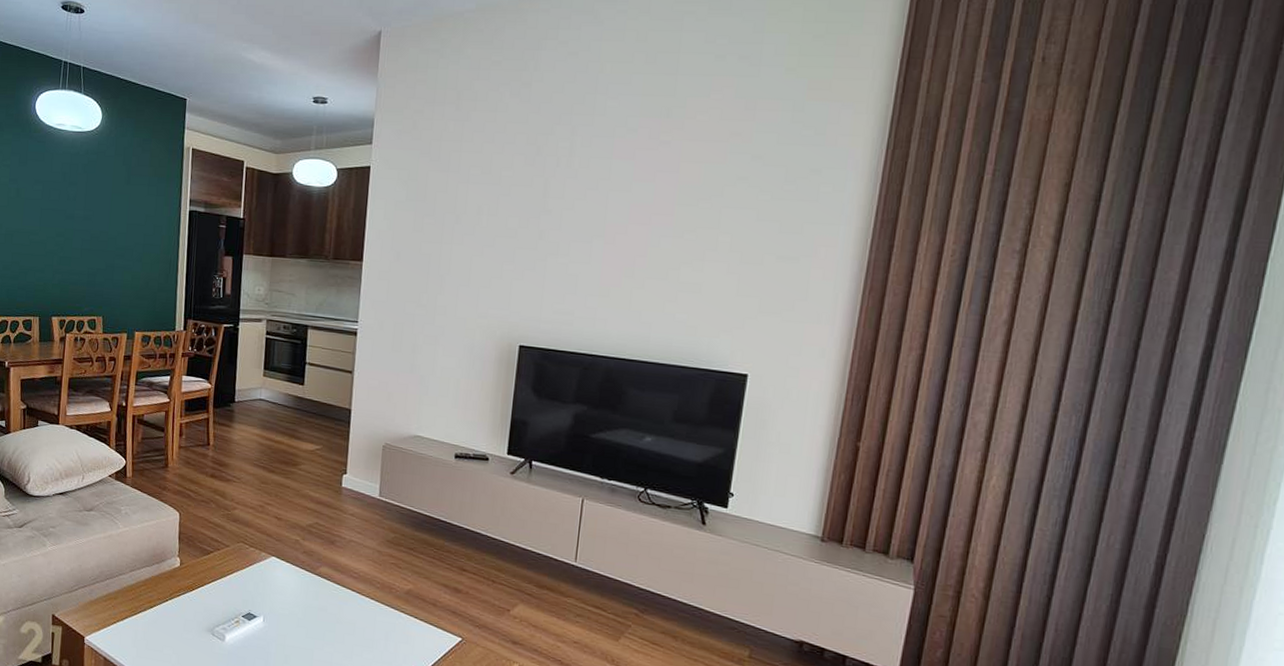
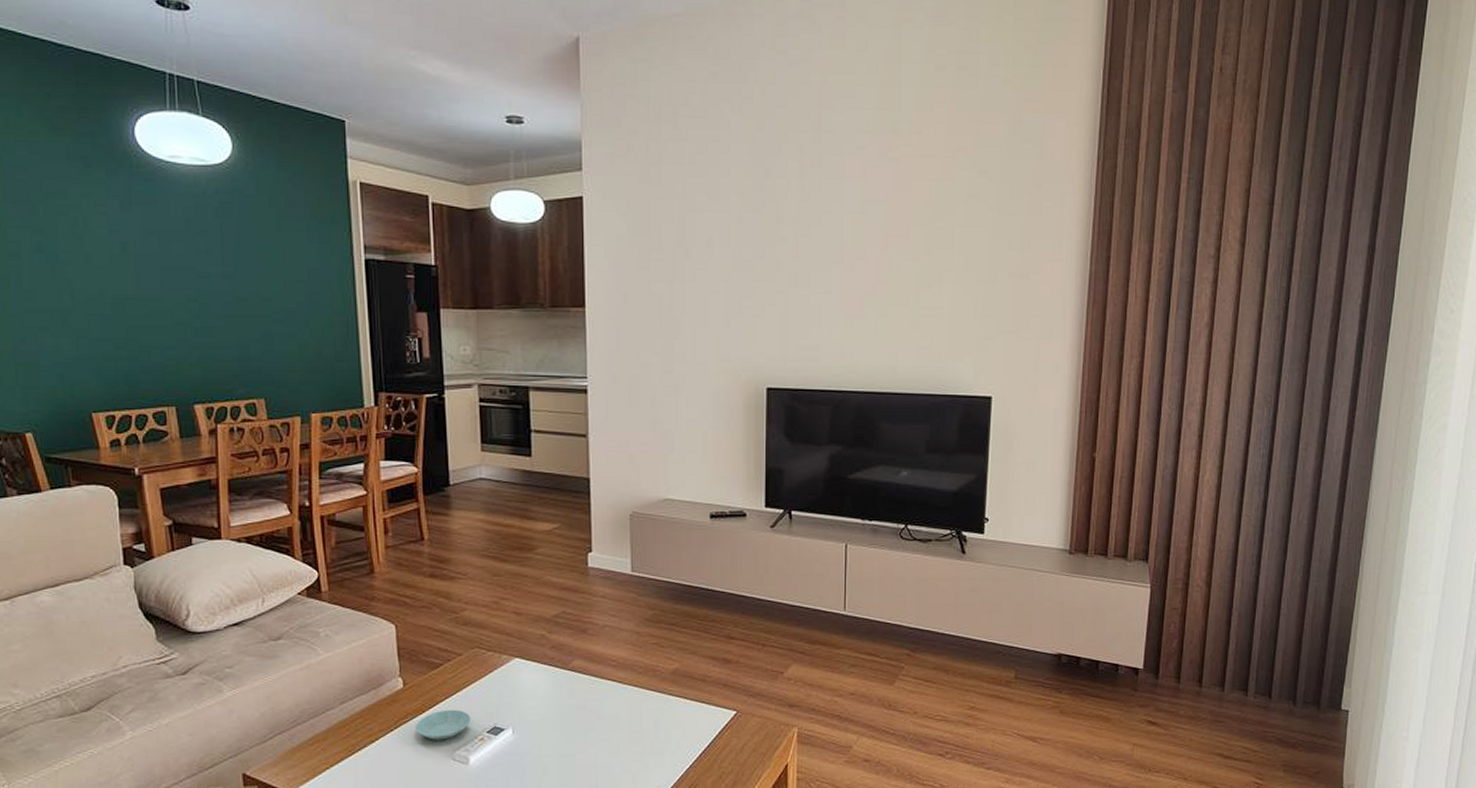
saucer: none [186,591,231,617] -> present [416,709,472,740]

